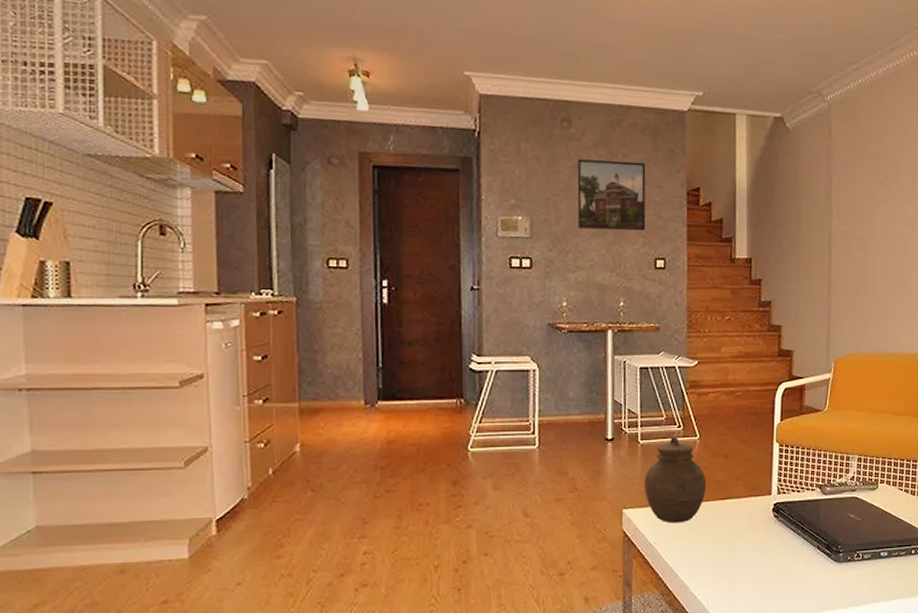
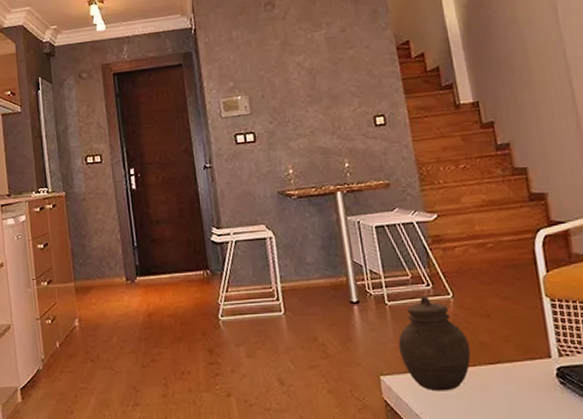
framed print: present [577,159,646,231] -> none [285,27,360,99]

